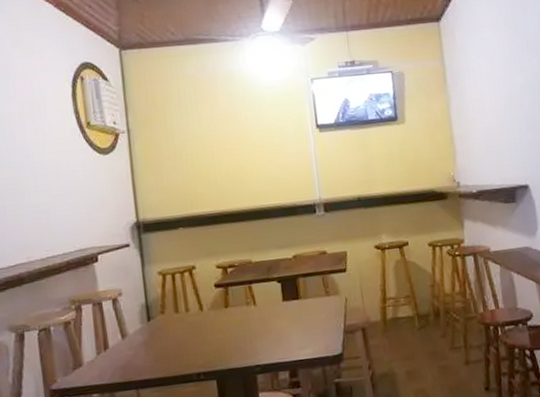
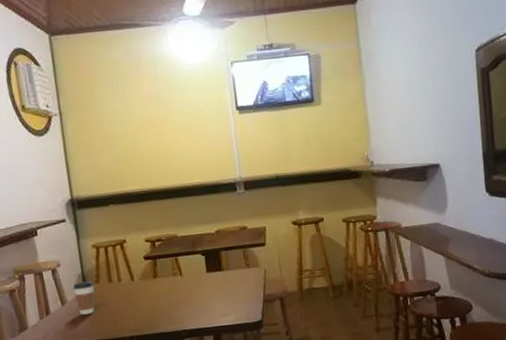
coffee cup: none [135,311,159,349] -> present [73,281,95,315]

